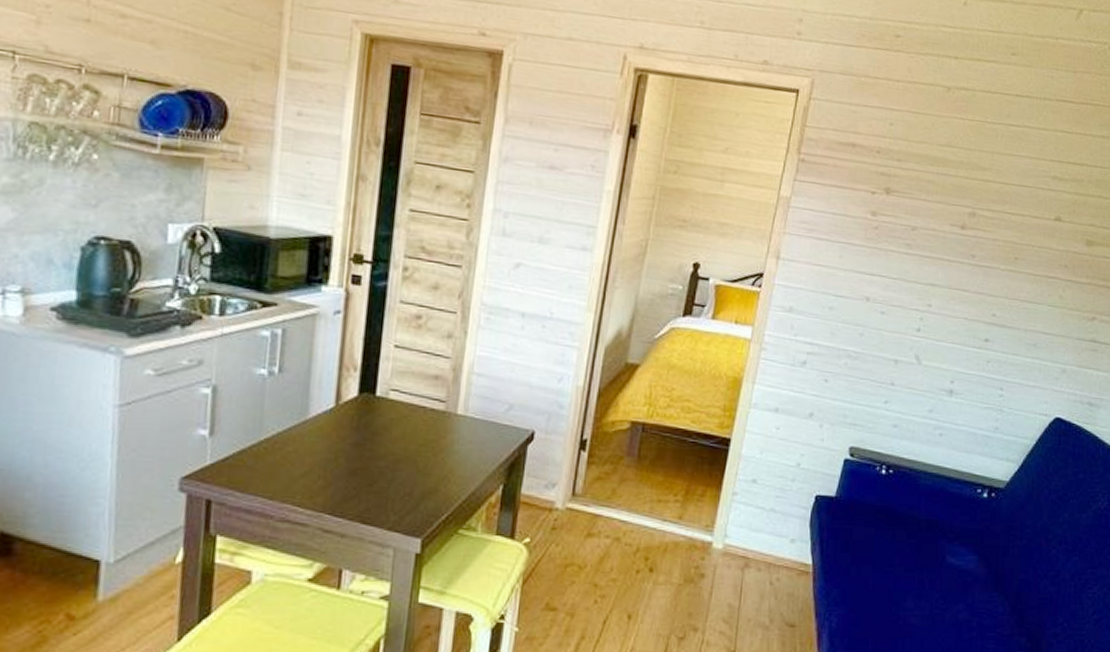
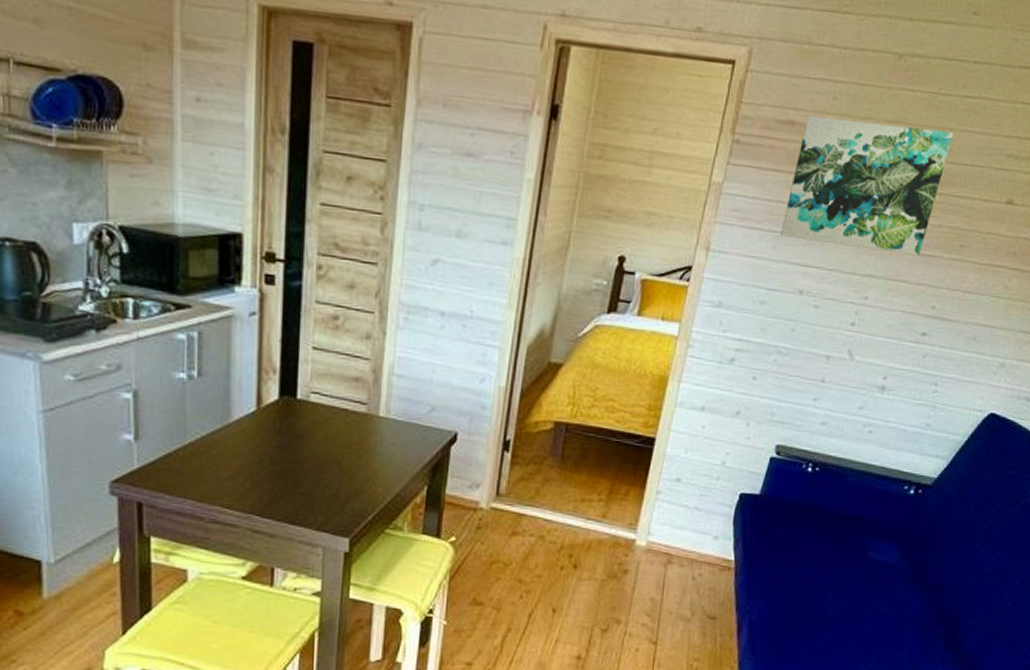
wall art: none [846,138,1001,267] -> present [781,114,953,256]

